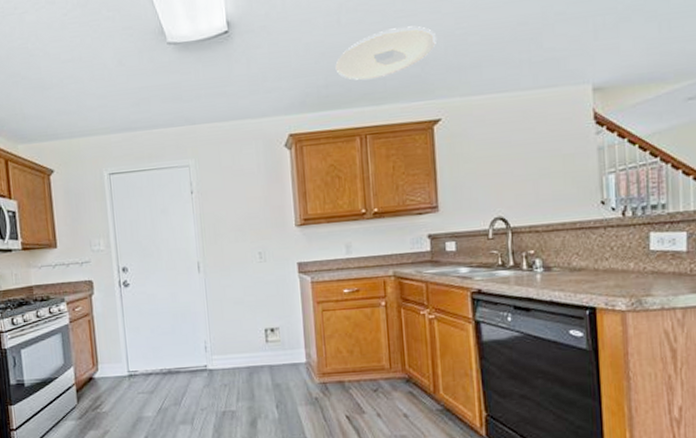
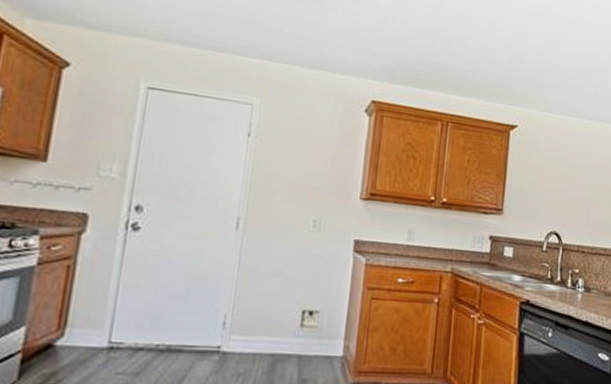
ceiling light: present [335,26,436,80] -> none [430,28,524,71]

